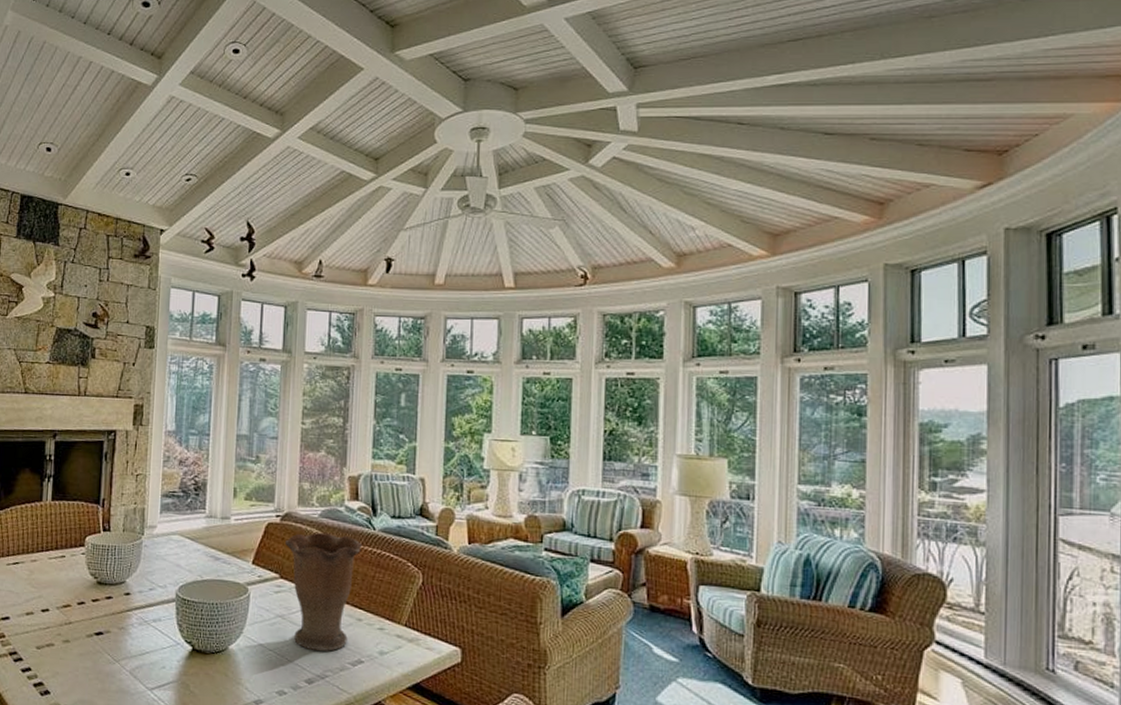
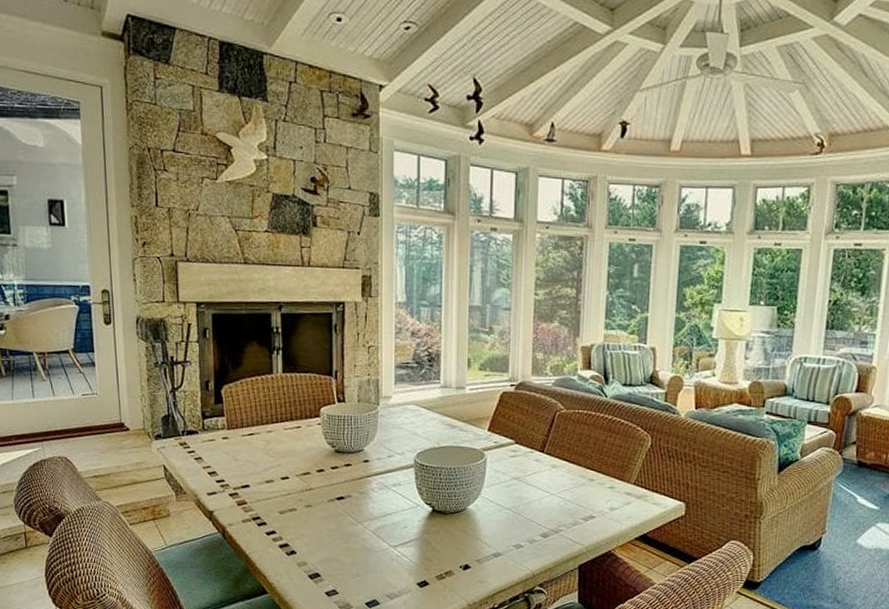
vase: present [285,532,363,651] -> none [520,400,595,509]

